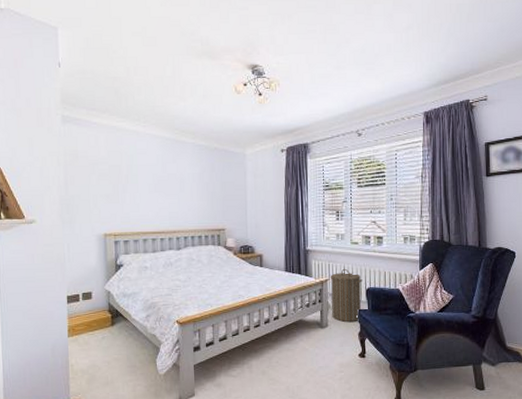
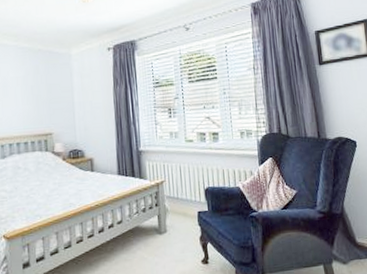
laundry hamper: present [330,268,363,323] -> none [166,168,201,227]

